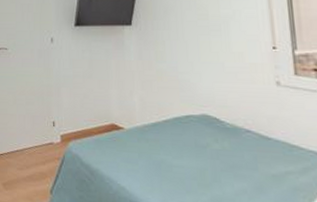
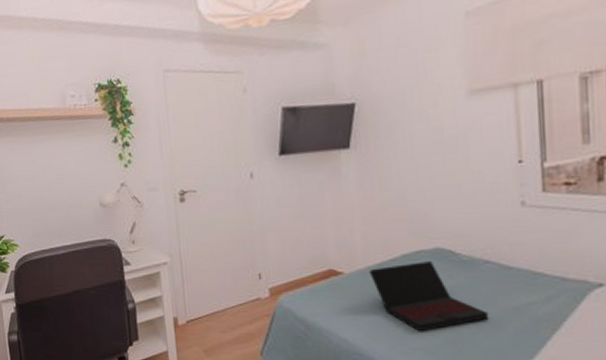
laptop: none [145,125,251,189] -> present [369,261,489,332]

